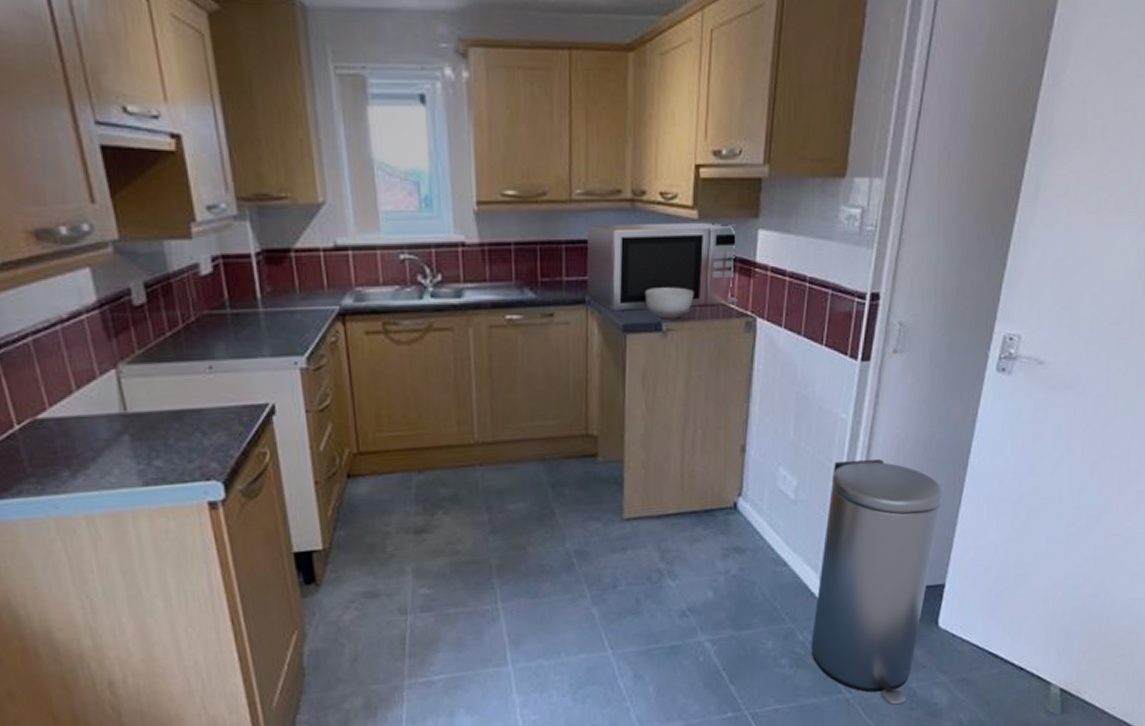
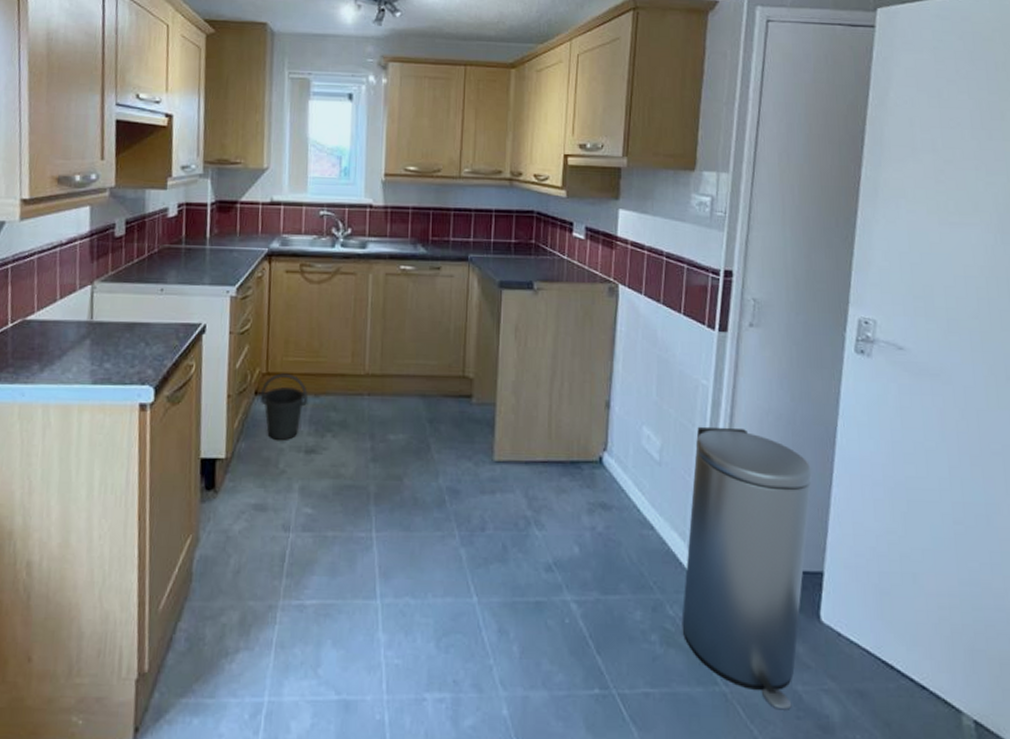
bucket: none [354,450,412,525] -> present [259,373,308,441]
microwave: present [586,222,738,311] -> none [470,197,601,271]
bowl: present [645,287,694,319] -> none [519,251,562,280]

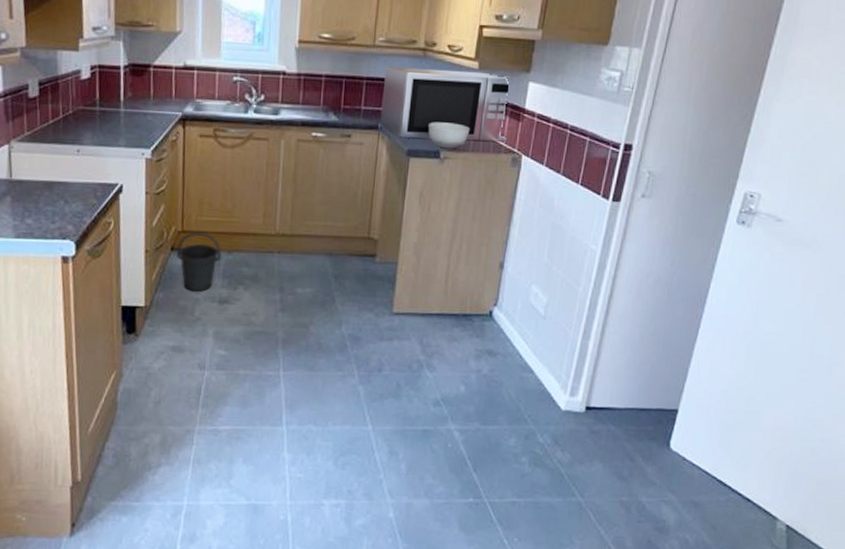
microwave: none [470,197,601,271] -> present [380,67,509,142]
bowl: none [519,251,562,280] -> present [428,121,470,149]
pedal bin: present [681,426,813,710] -> none [549,286,682,516]

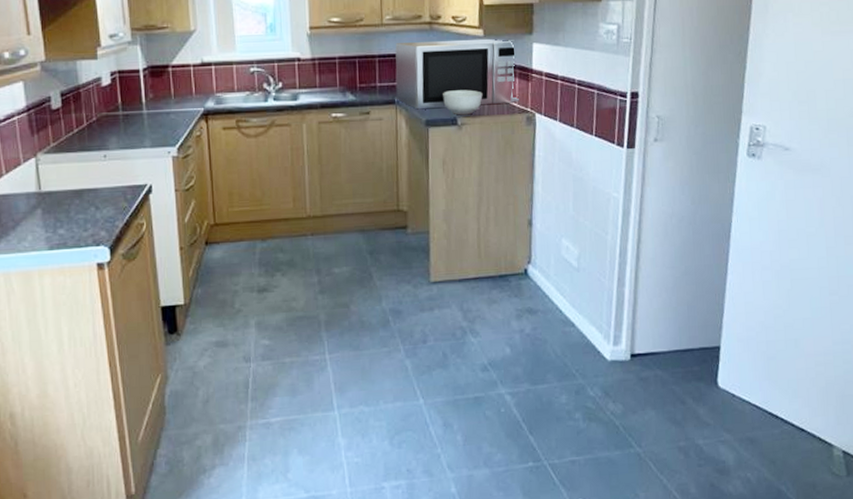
bucket: present [176,231,222,293] -> none [210,222,257,285]

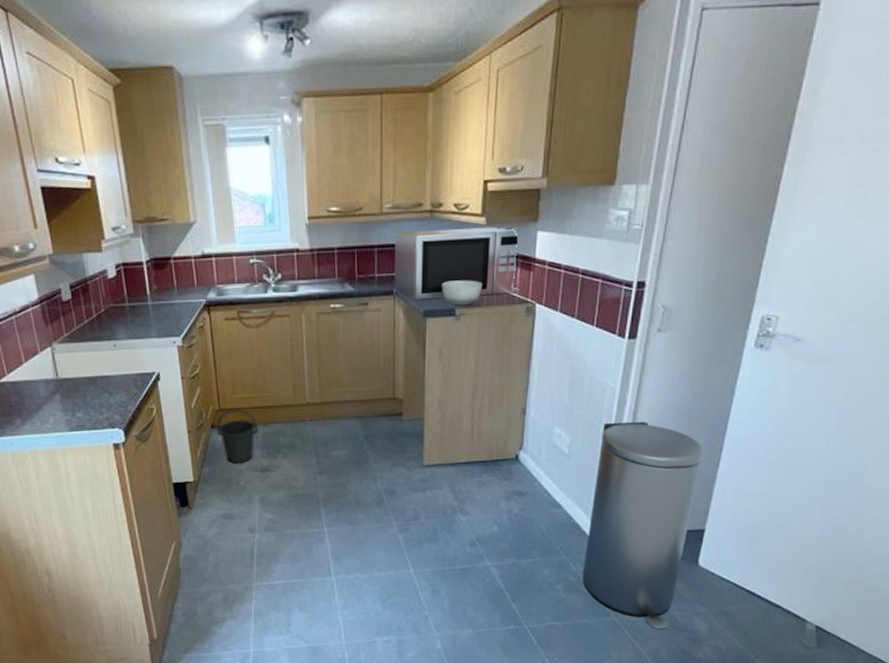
bucket: none [210,222,257,285] -> present [216,408,259,465]
pedal bin: none [601,232,711,461] -> present [582,421,704,630]

